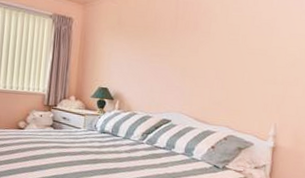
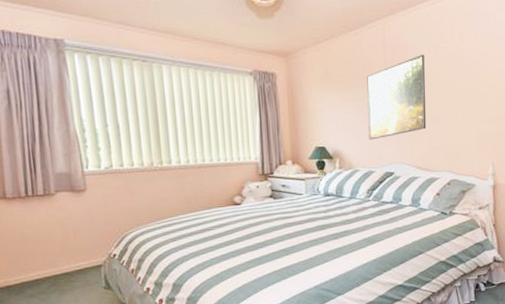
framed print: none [150,13,216,87] -> present [367,54,427,140]

